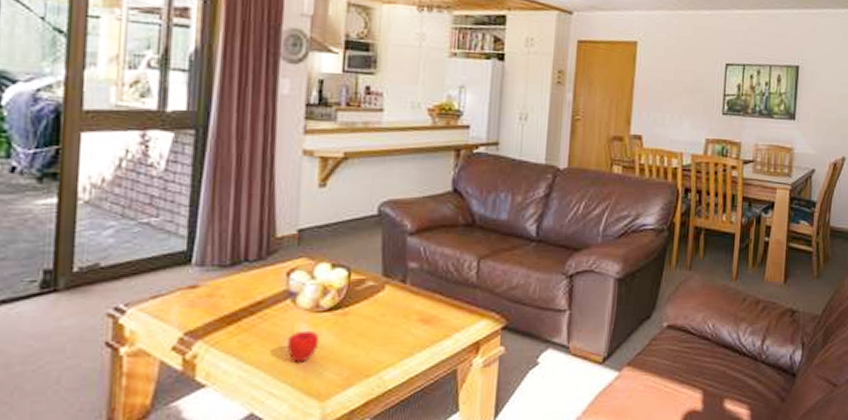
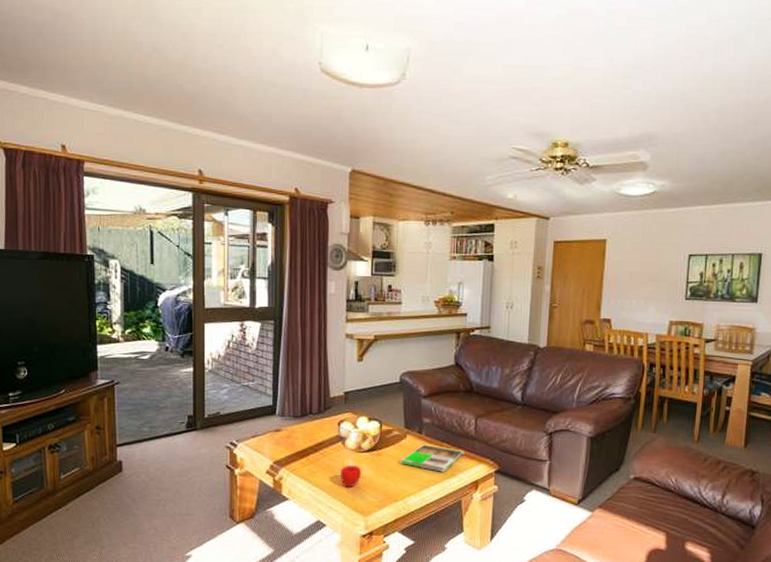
magazine: none [374,297,463,333] -> present [400,444,465,472]

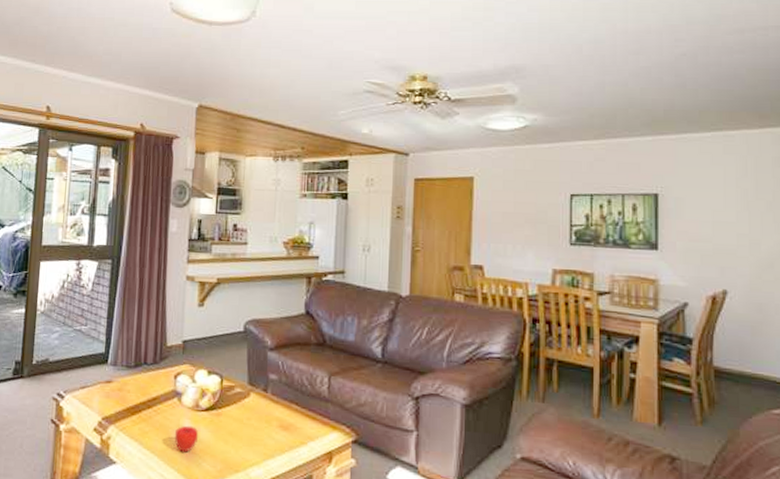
magazine: present [400,444,465,472] -> none [242,404,317,440]

